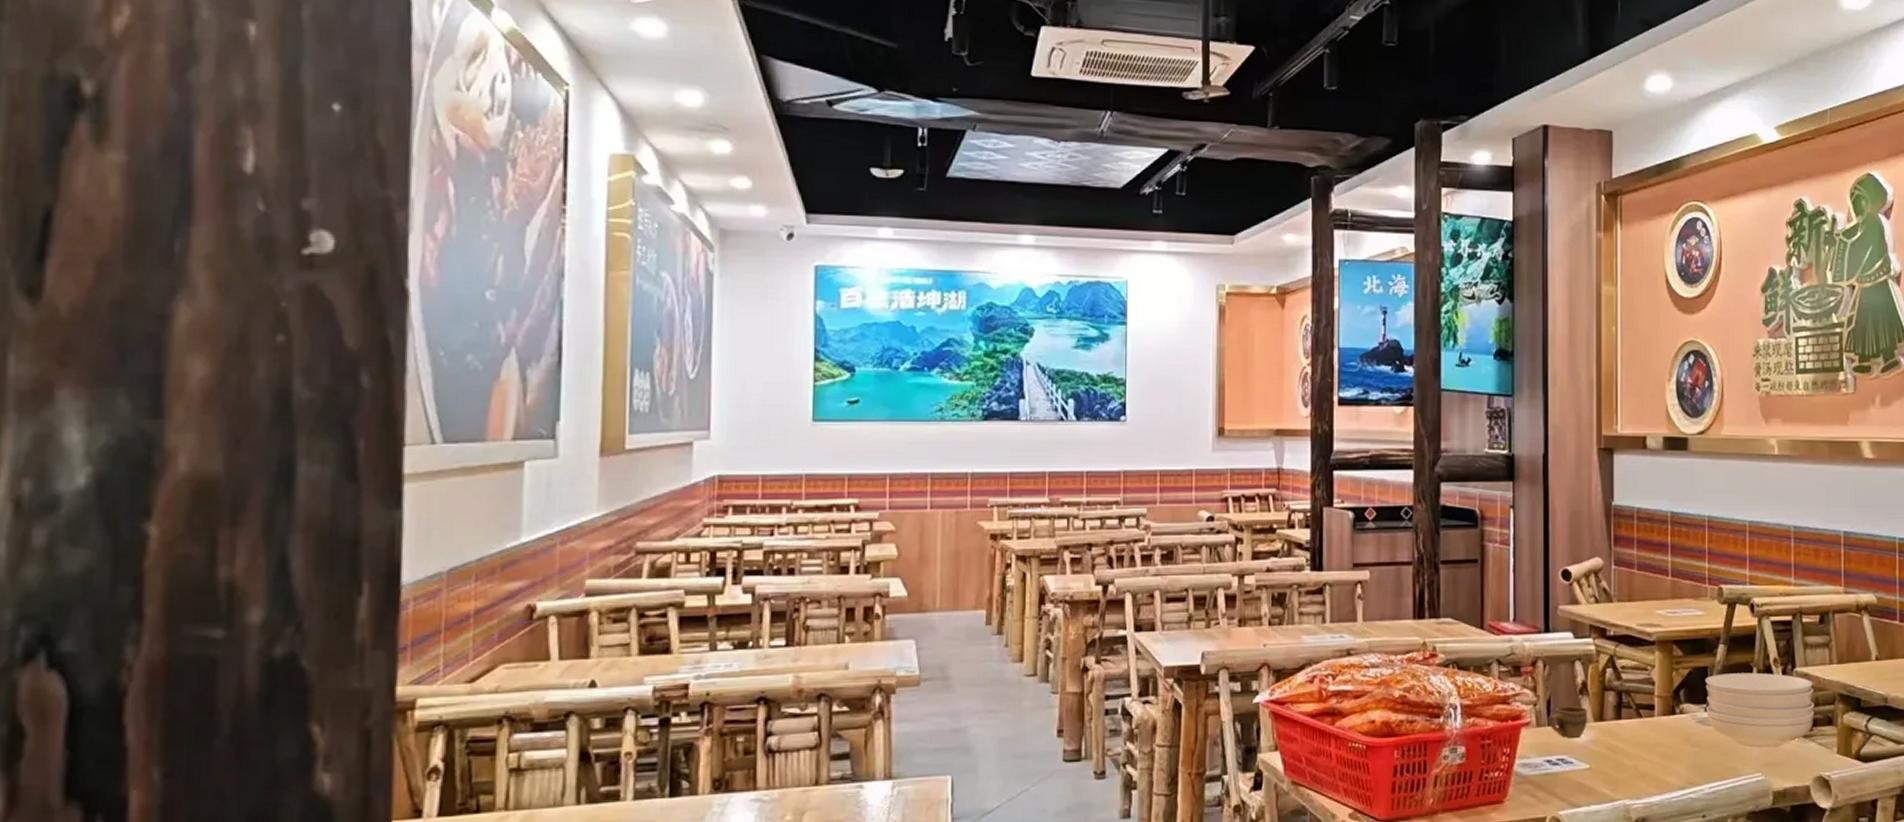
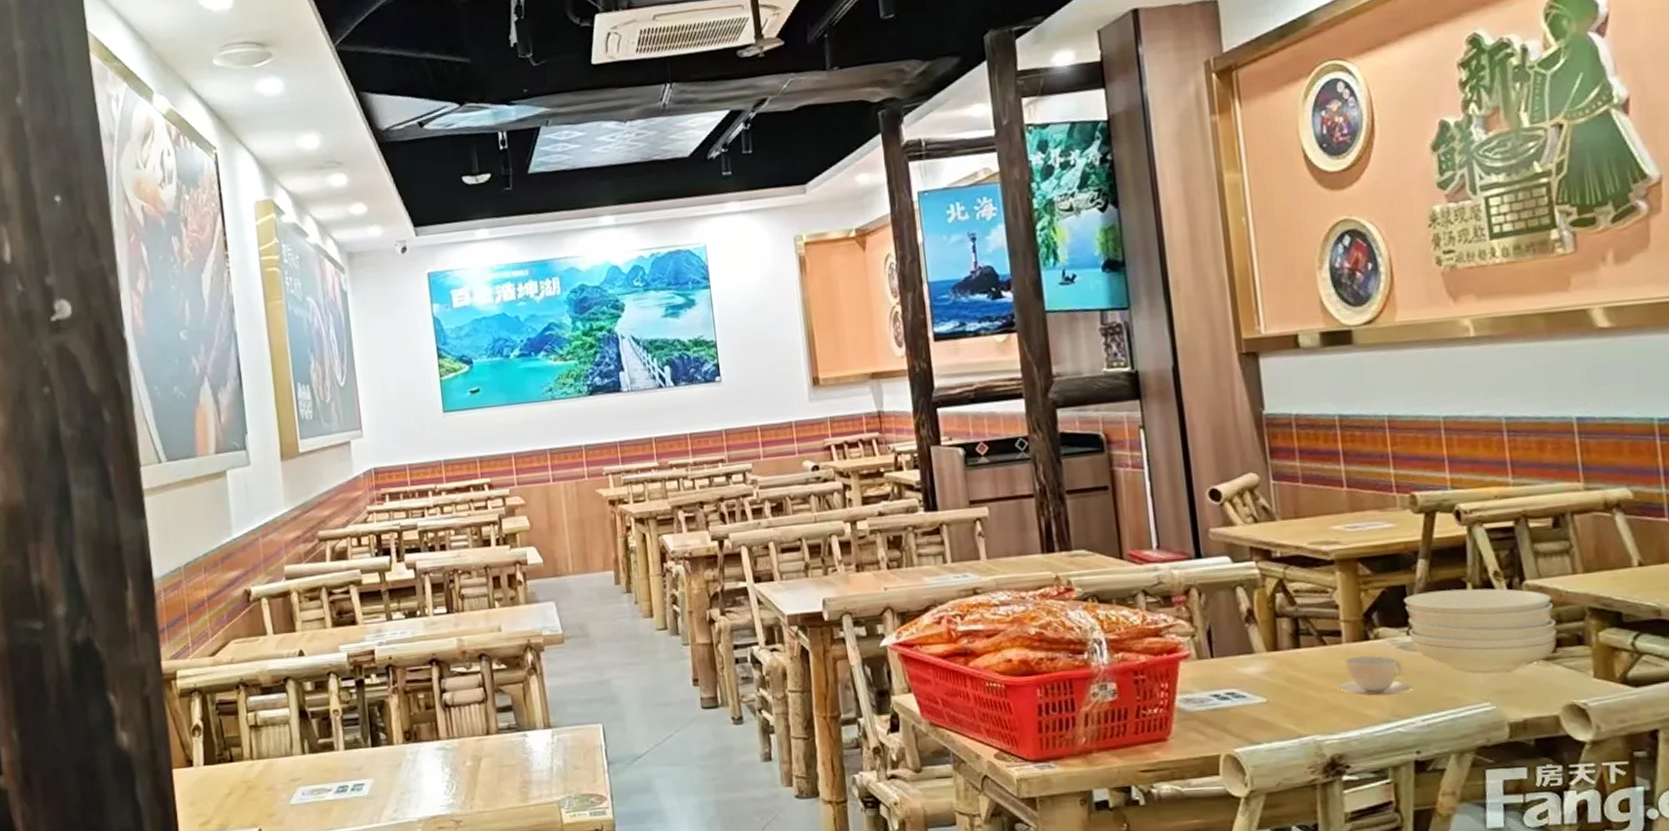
cup: present [1548,706,1588,738] -> none [1210,635,1259,670]
teacup: none [1647,729,1705,765] -> present [1338,656,1413,696]

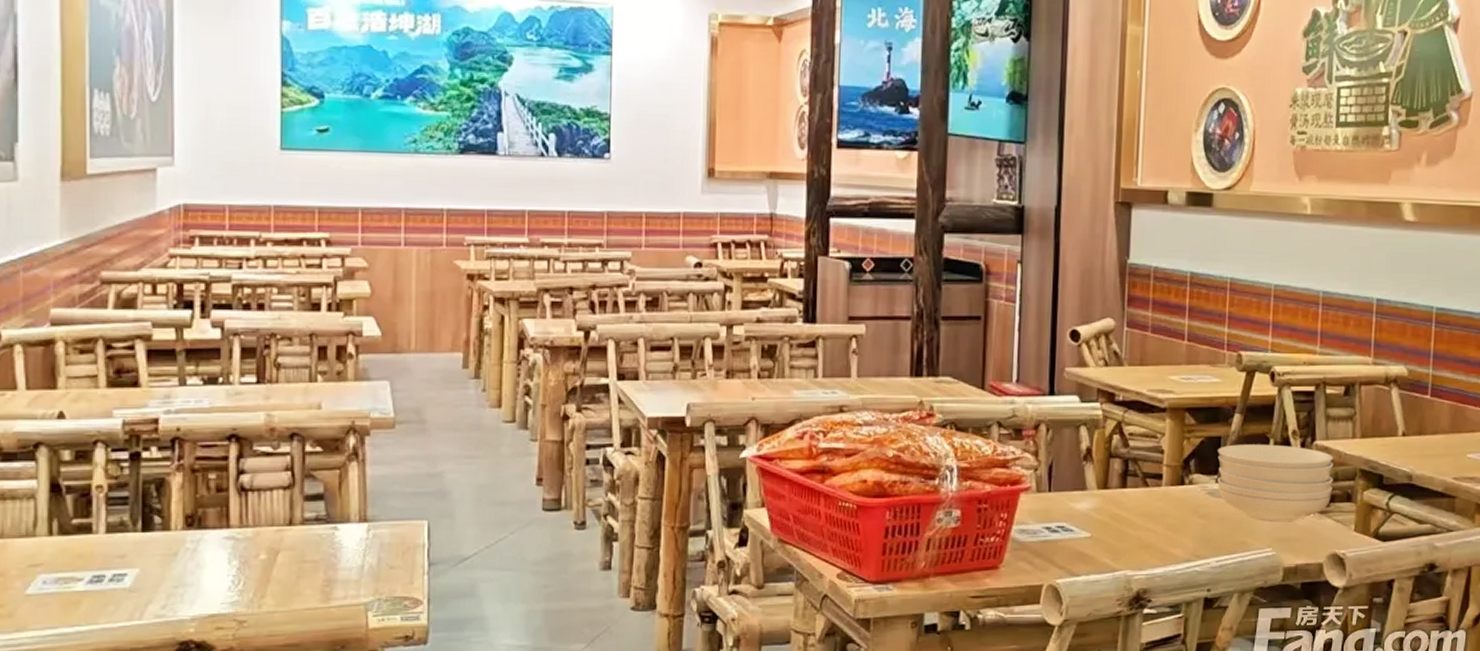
teacup: present [1338,656,1413,696] -> none [1152,500,1214,537]

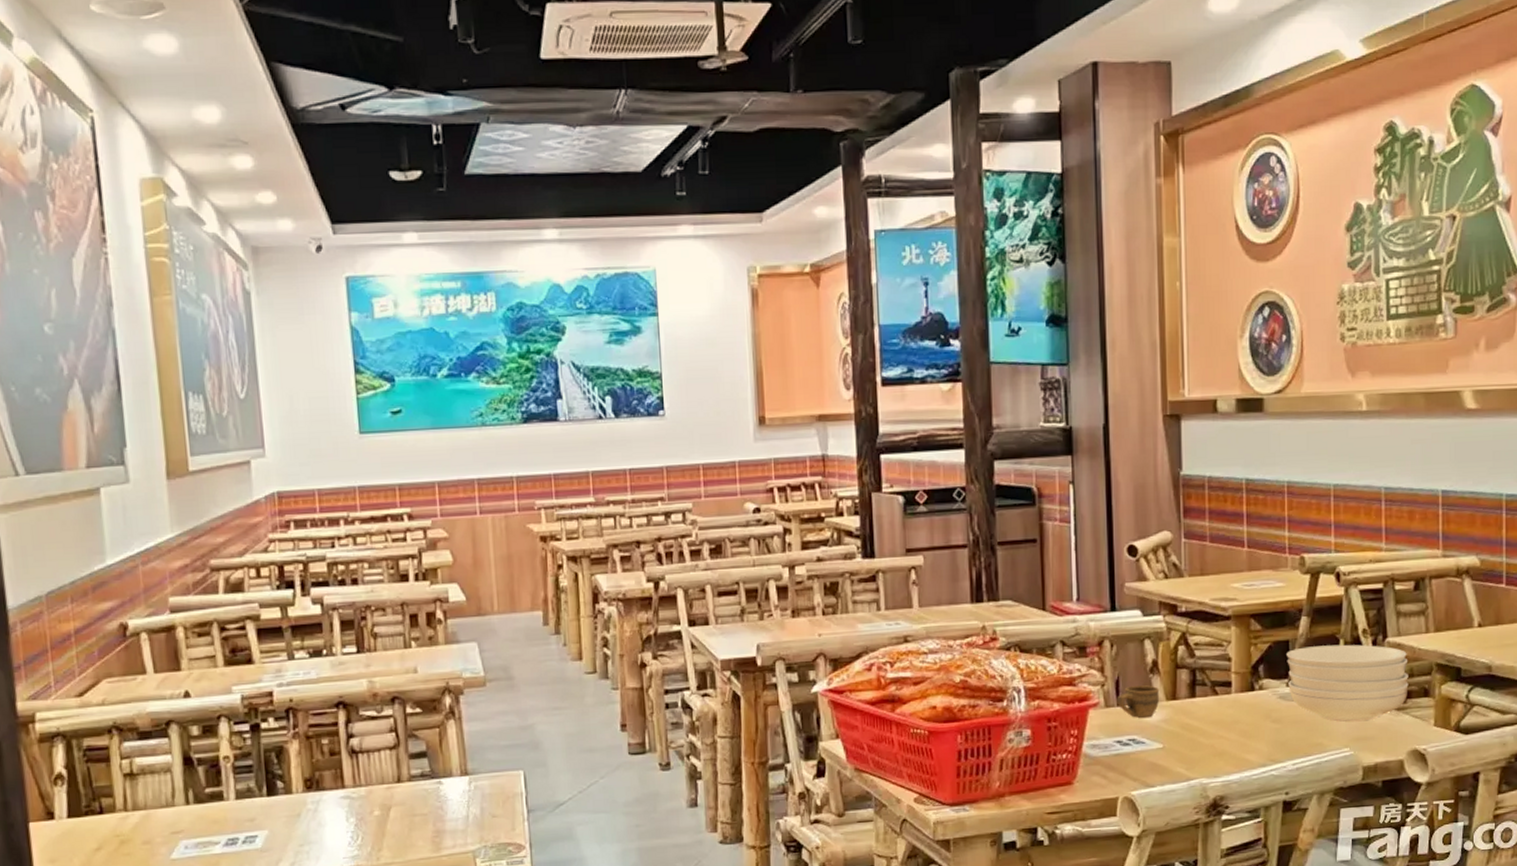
cup: none [1048,473,1092,505] -> present [1117,685,1160,718]

